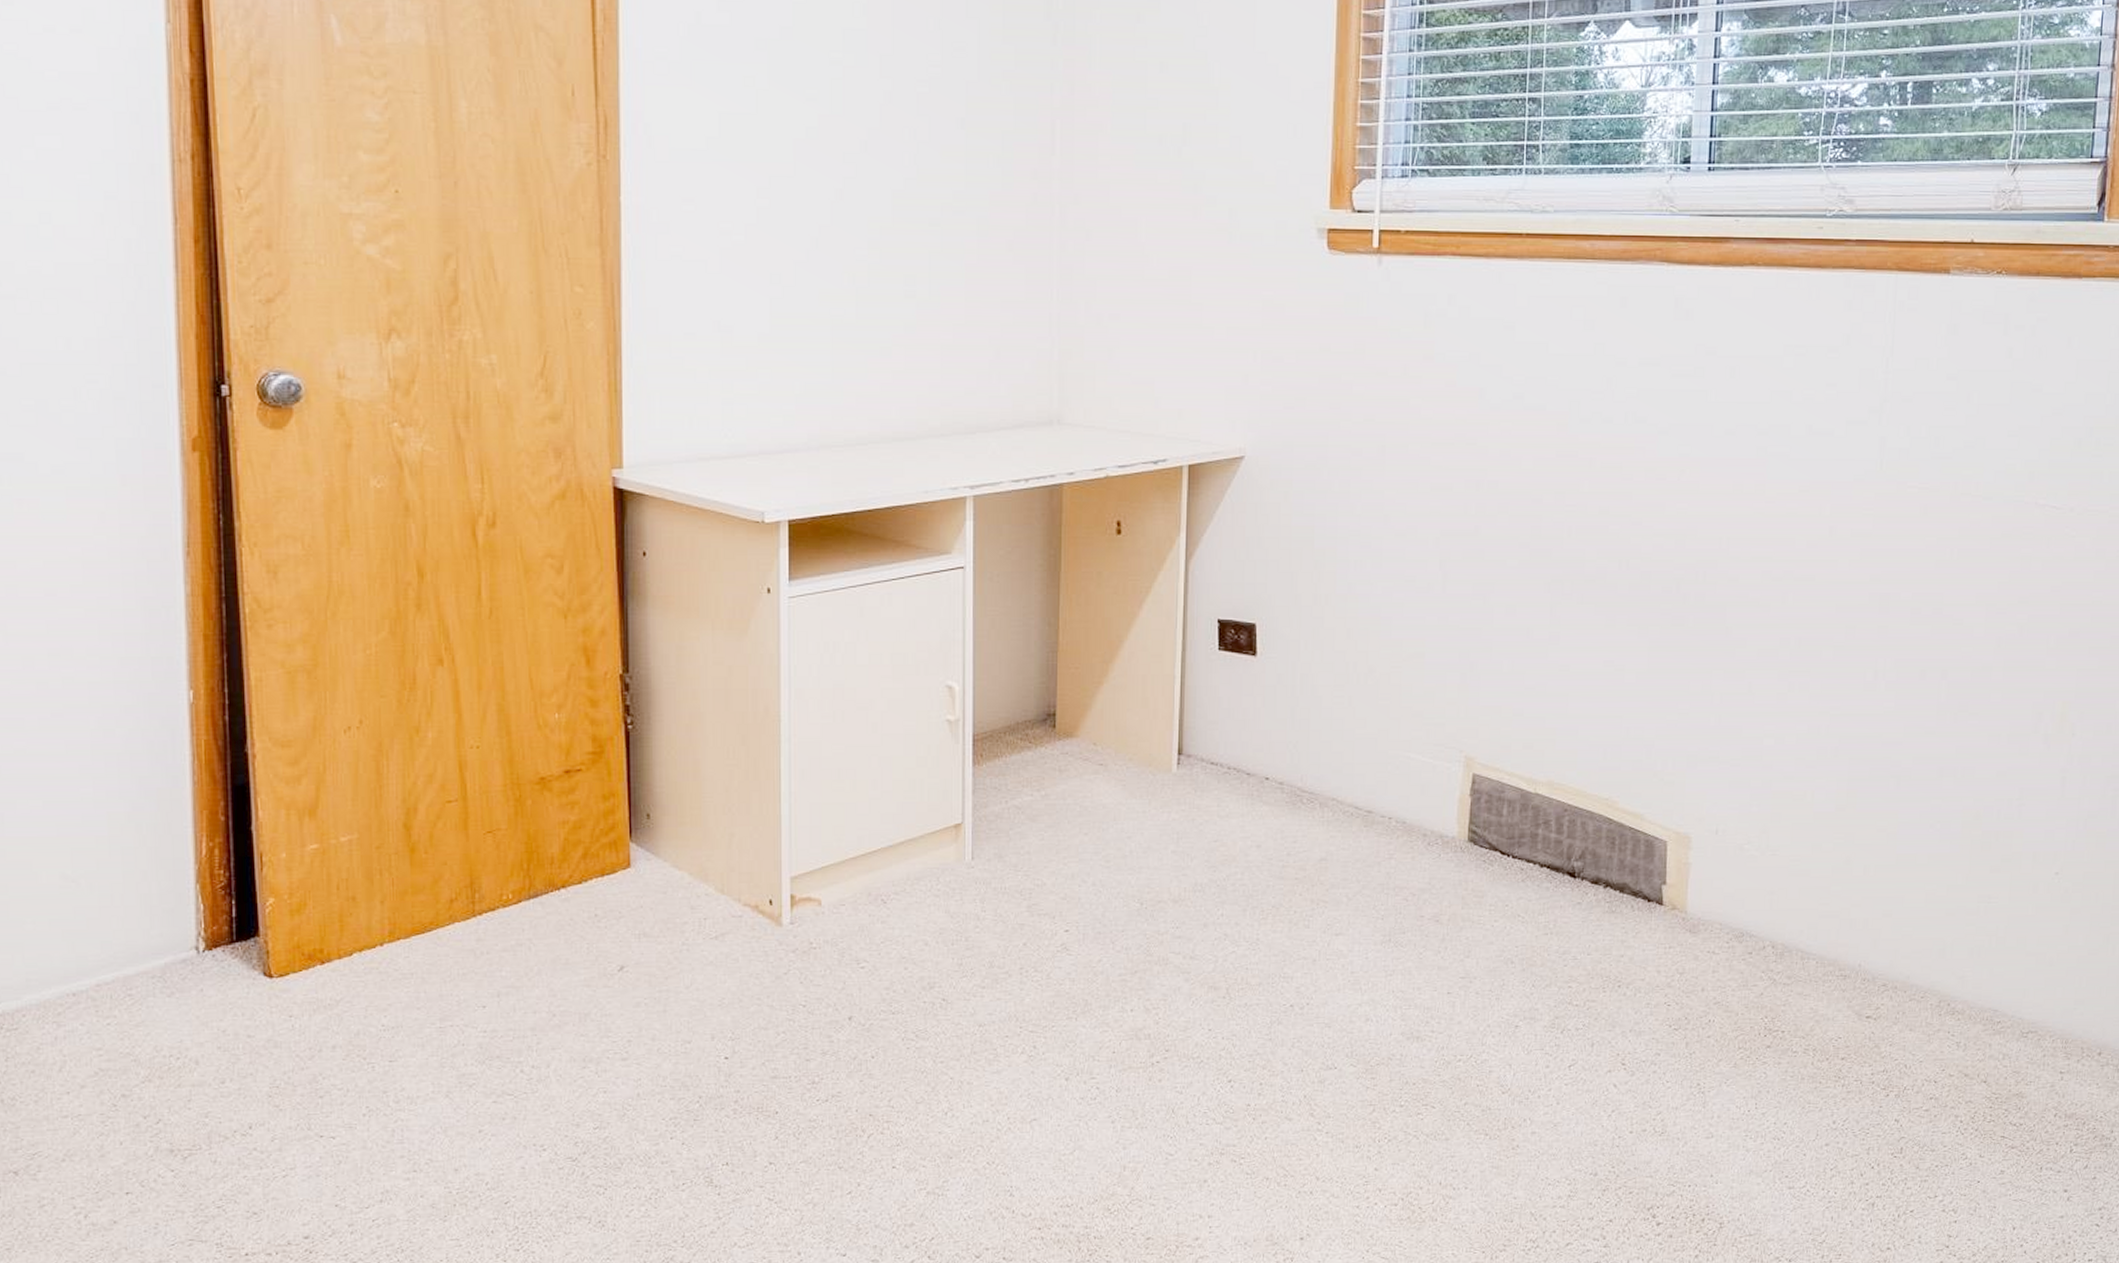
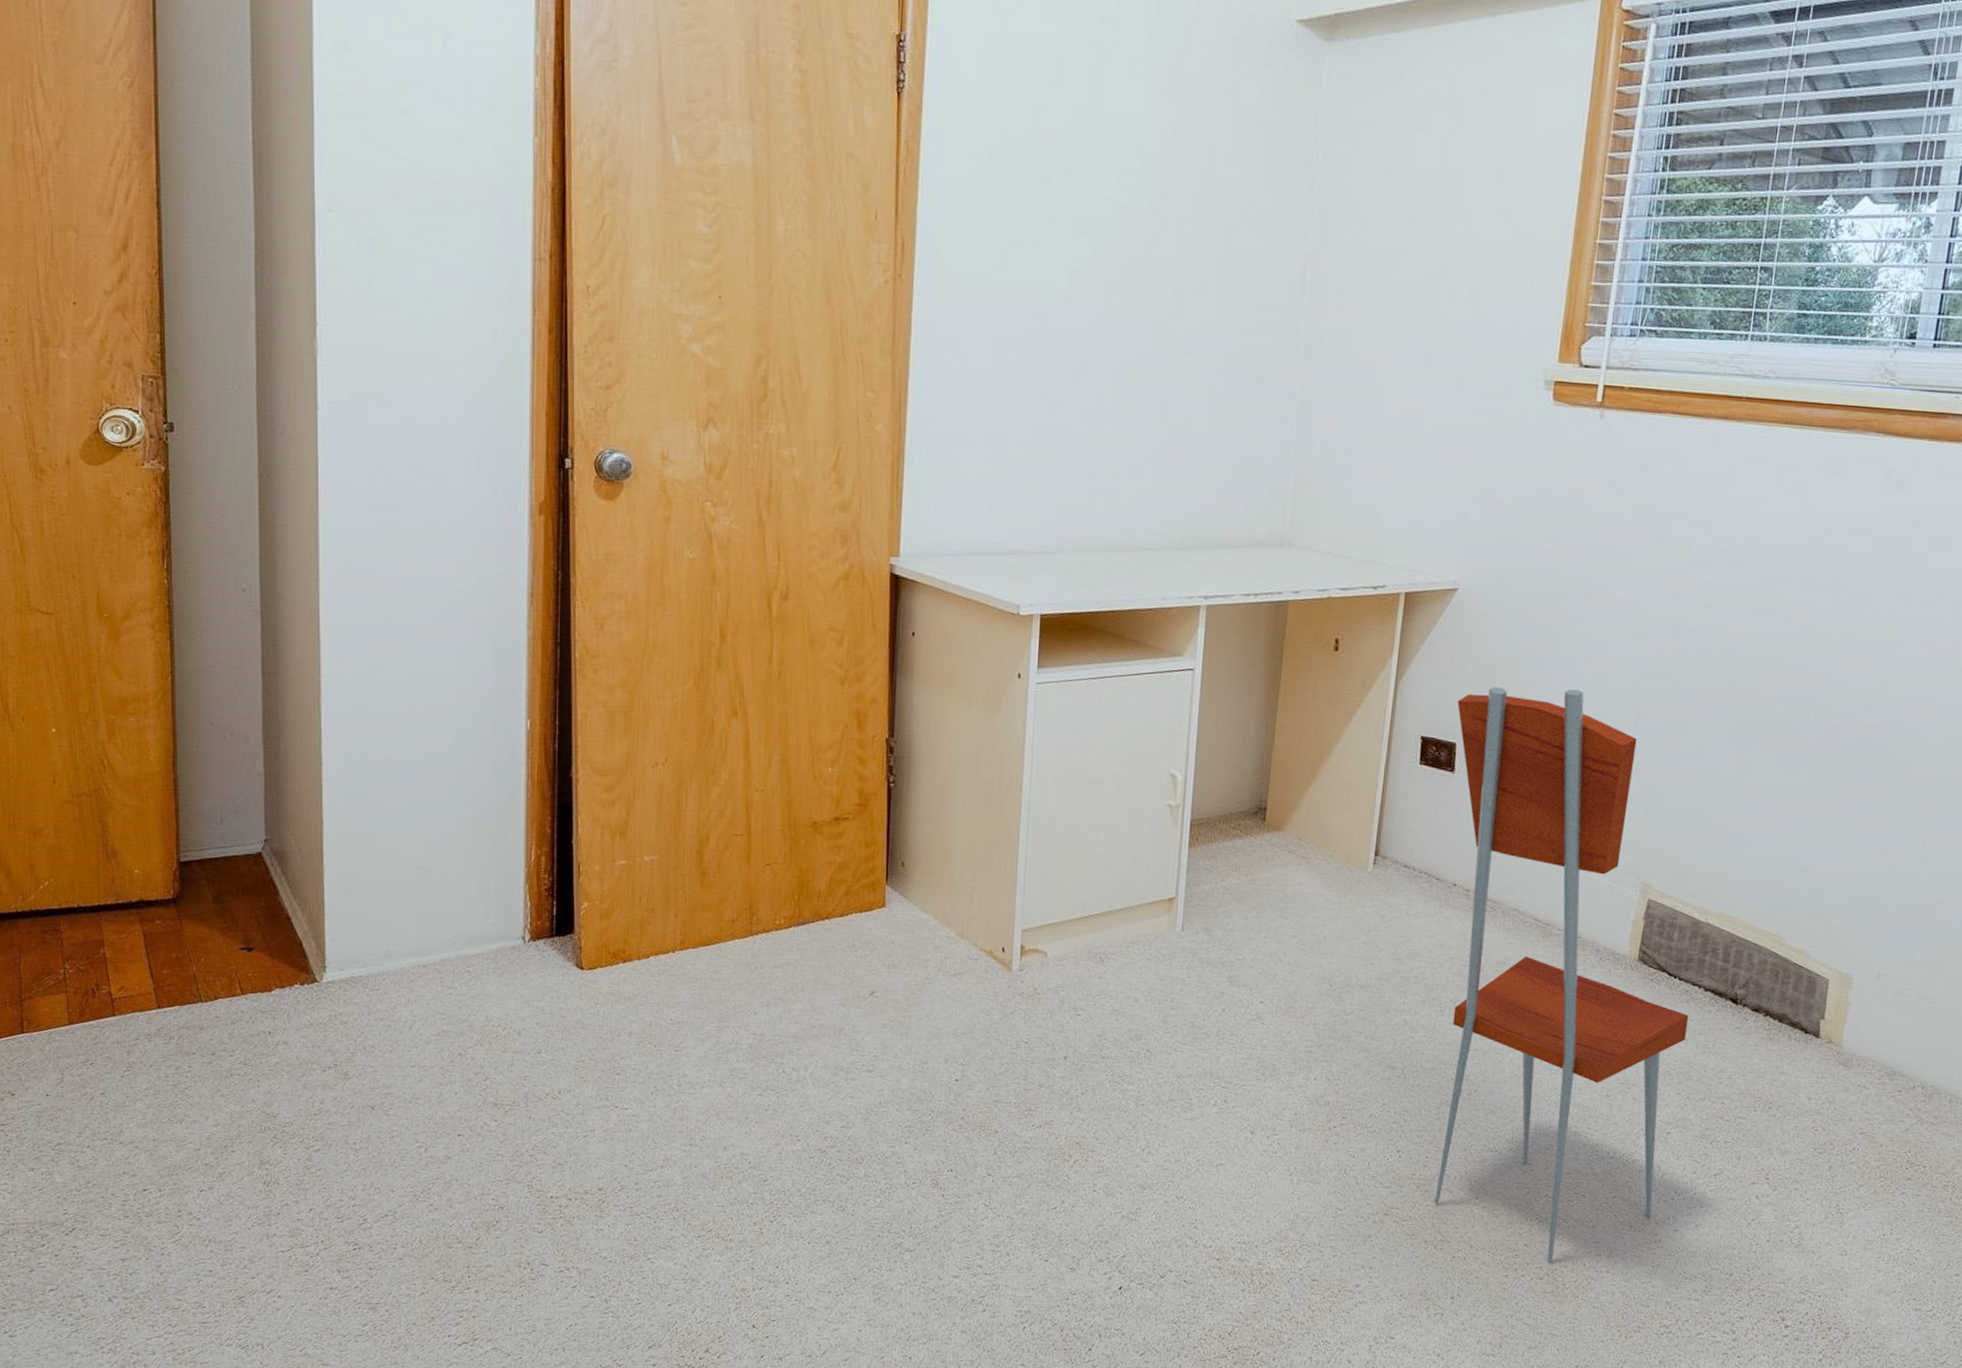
chair: none [1253,555,1527,1185] -> present [1435,687,1689,1263]

